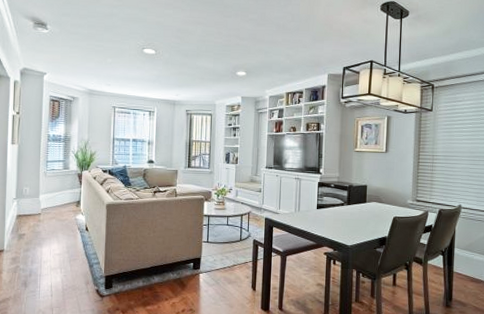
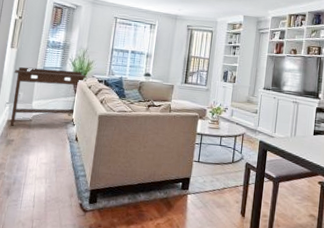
console table: none [18,162,91,221] -> present [10,67,87,126]

